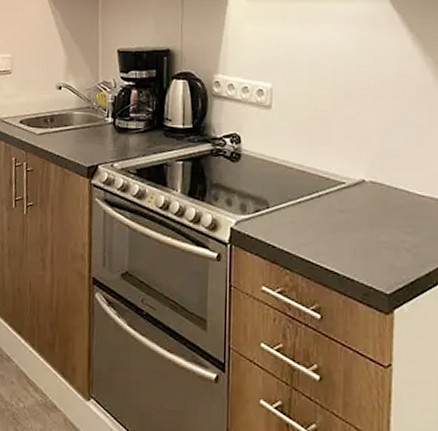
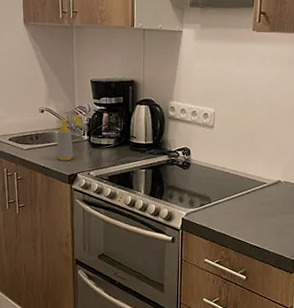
soap bottle: none [75,98,95,149] -> present [57,119,73,161]

